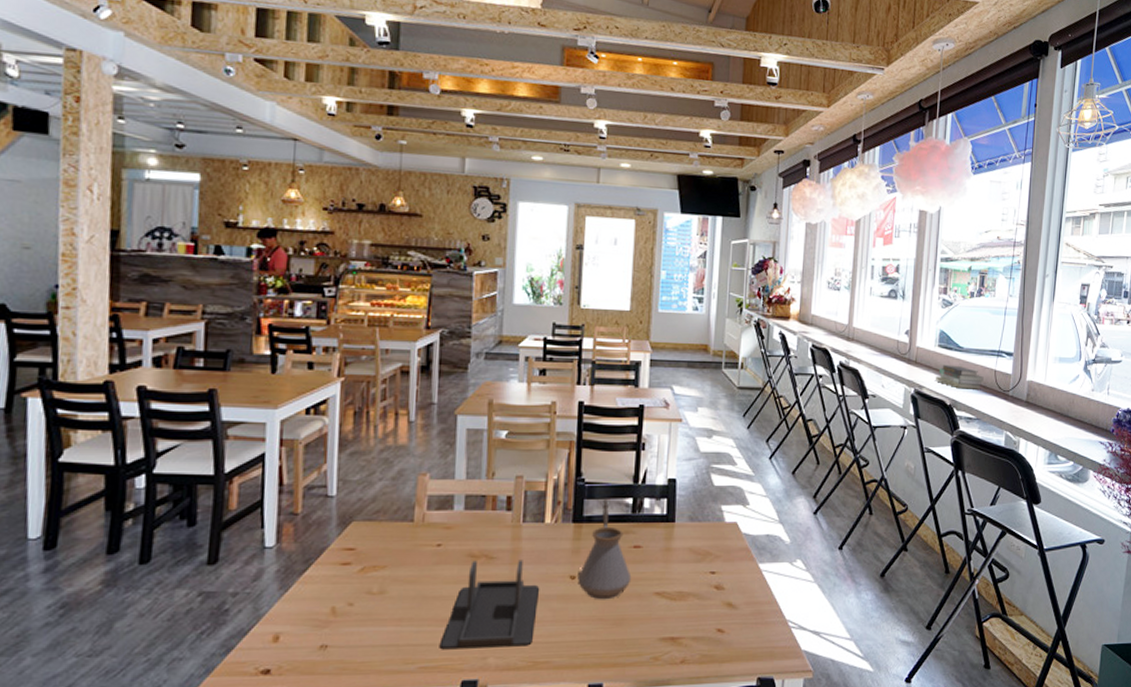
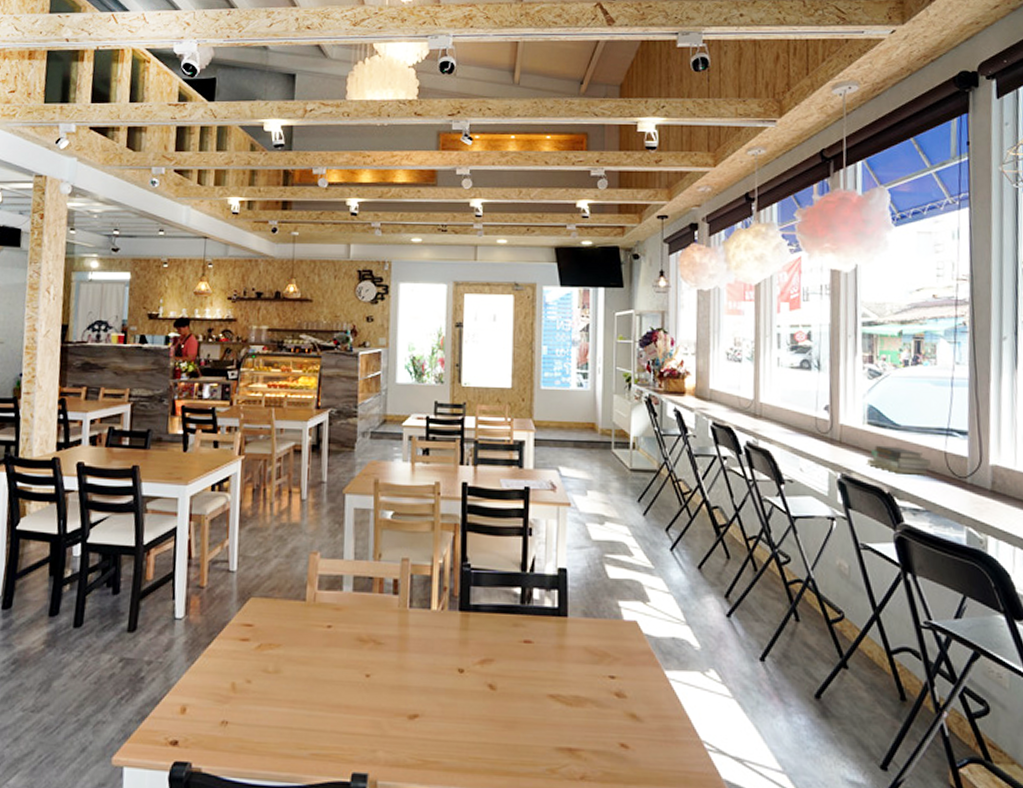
napkin holder: present [439,560,540,649] -> none [330,645,428,742]
coffee pot: present [577,499,632,600] -> none [466,587,523,699]

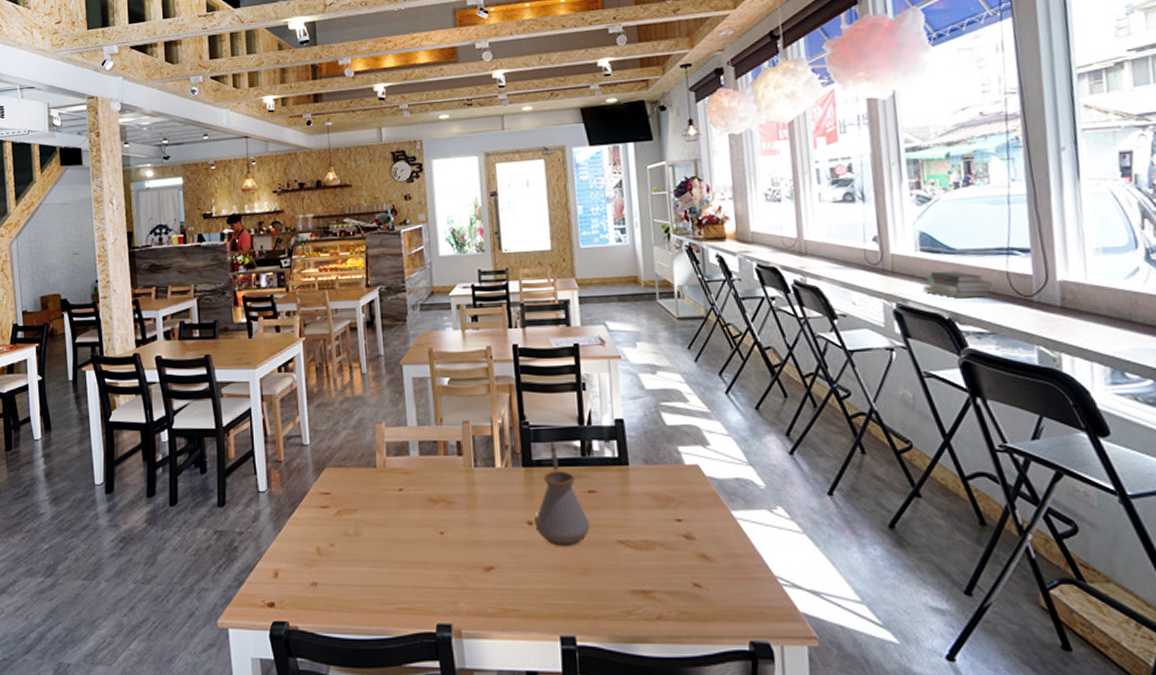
coffee pot: none [466,587,523,699] -> present [535,442,591,547]

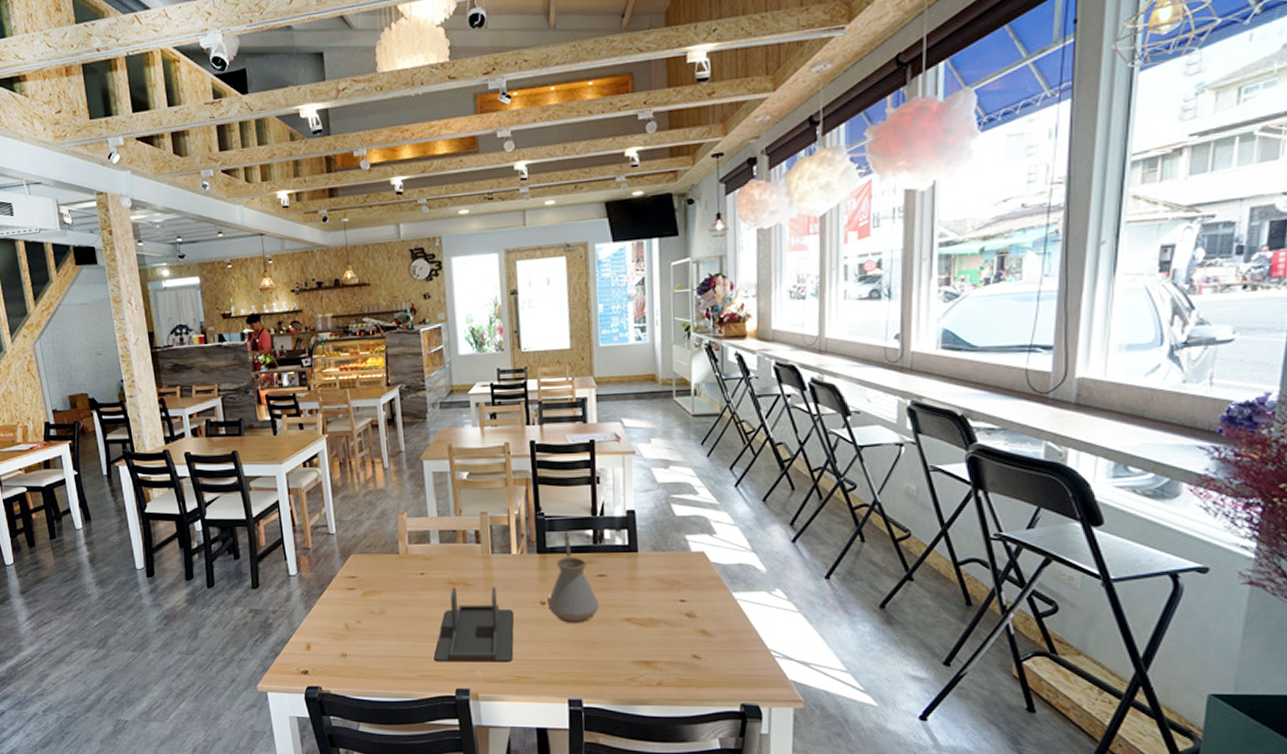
napkin holder: none [412,504,500,592] -> present [433,587,514,662]
books: present [923,271,993,299] -> none [940,368,1010,396]

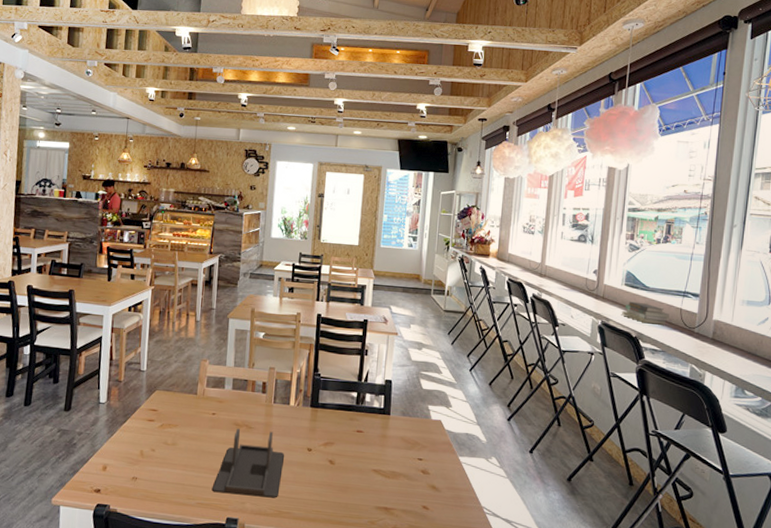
coffee pot: present [548,531,600,624] -> none [313,391,355,471]
books: none [940,368,1010,396] -> present [622,301,669,325]

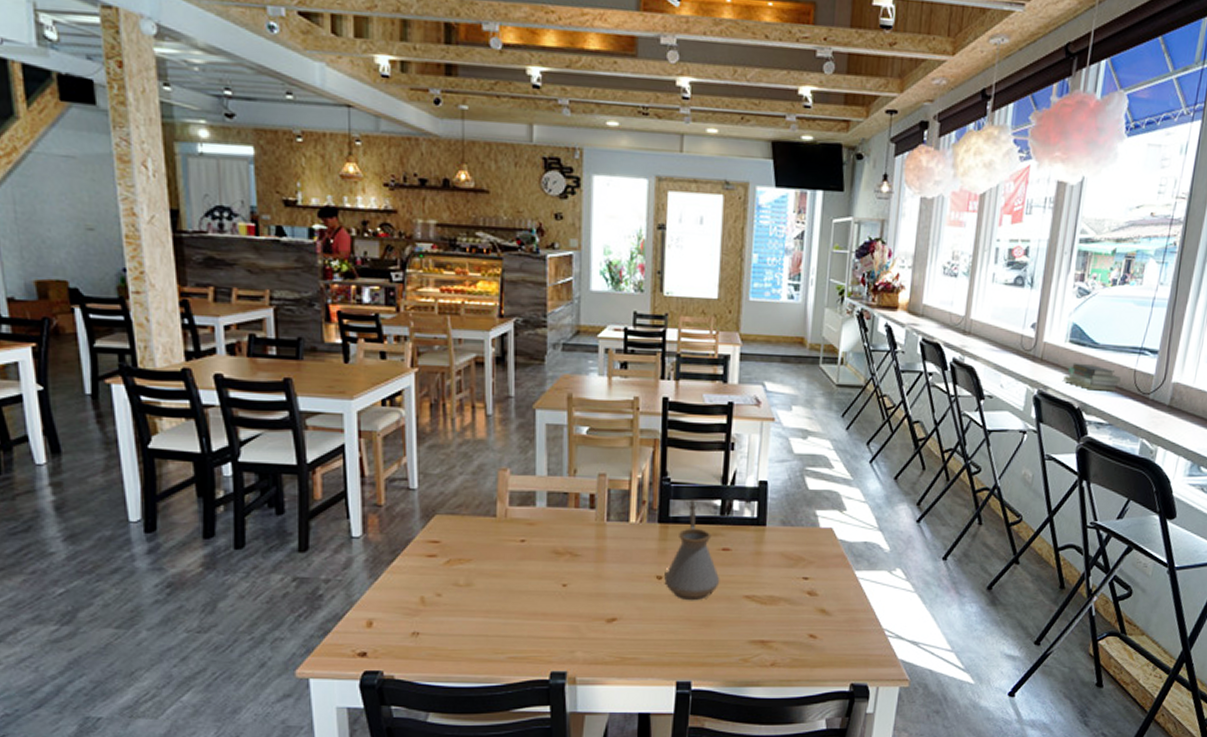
napkin holder: present [212,428,285,498] -> none [527,557,626,642]
coffee pot: none [313,391,355,471] -> present [664,500,720,601]

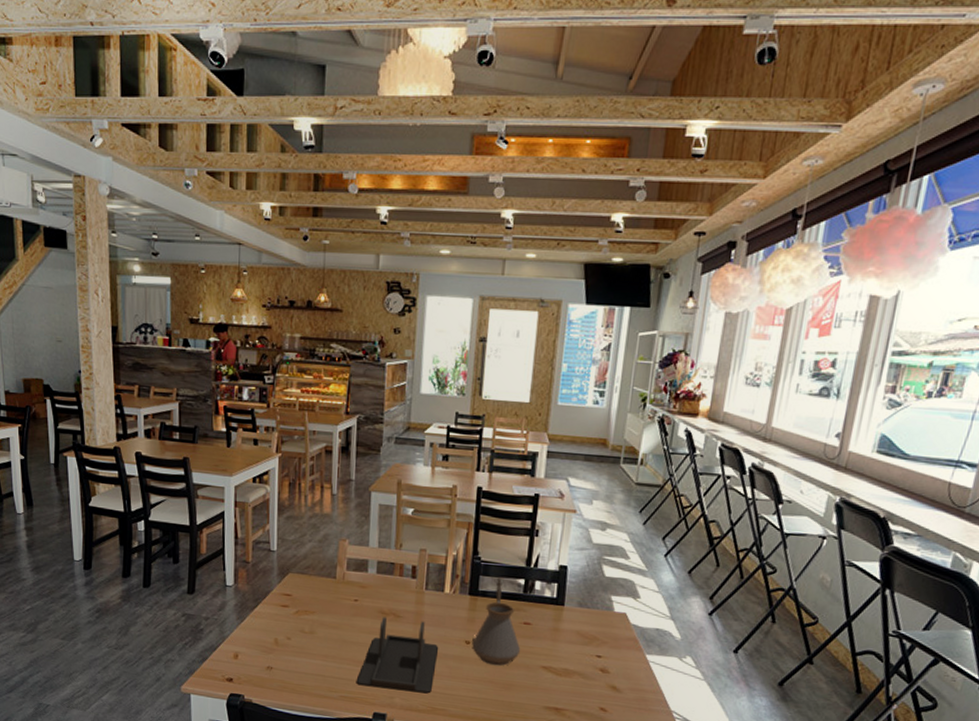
napkin holder: none [527,557,626,642] -> present [356,617,439,694]
books: present [1063,363,1121,392] -> none [868,473,933,503]

